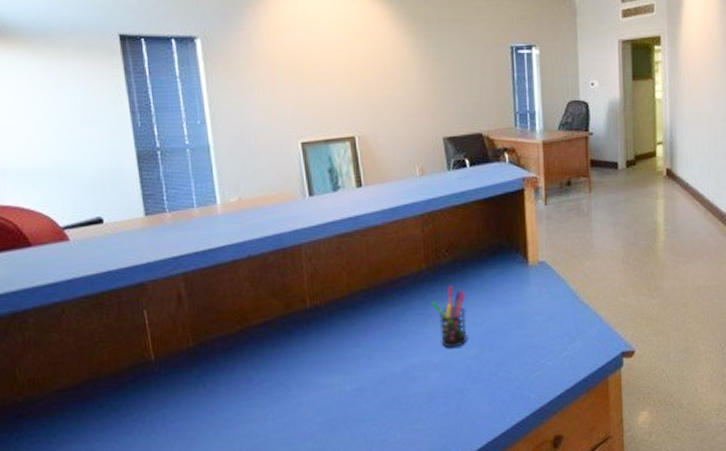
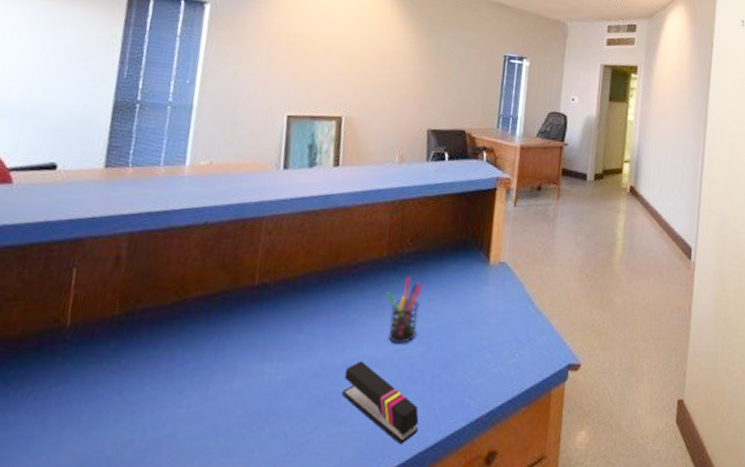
stapler: none [407,366,484,436] -> present [342,361,419,444]

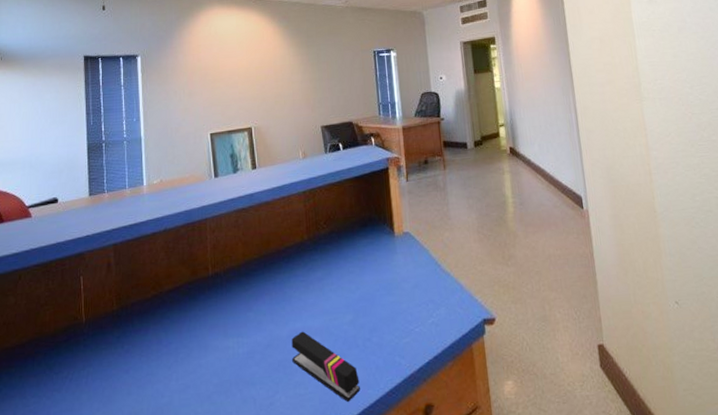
pen holder: present [386,278,423,343] -> none [313,255,344,314]

